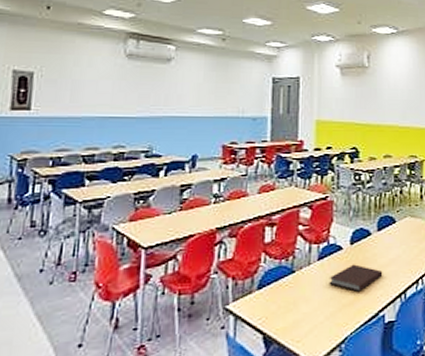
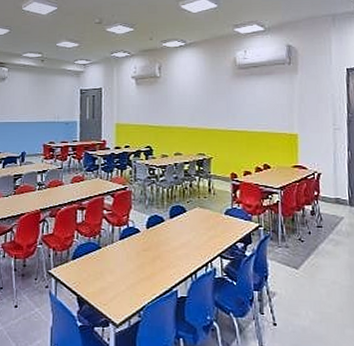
notebook: present [329,264,383,292] -> none [129,245,175,269]

